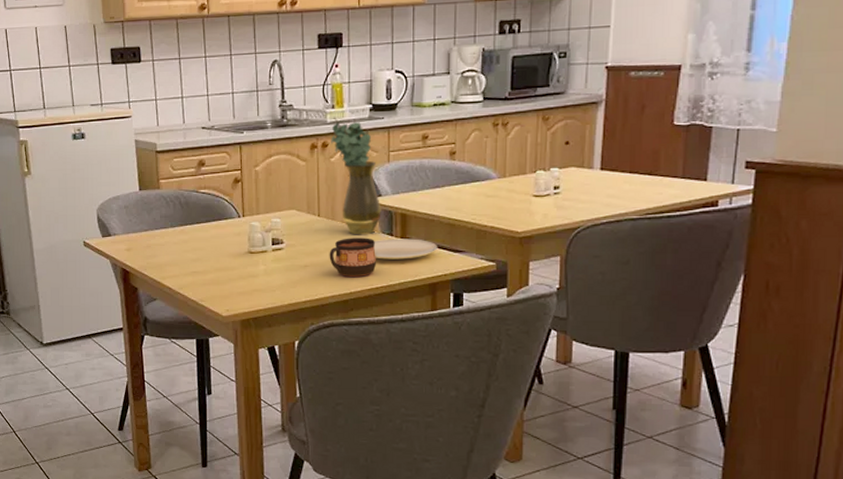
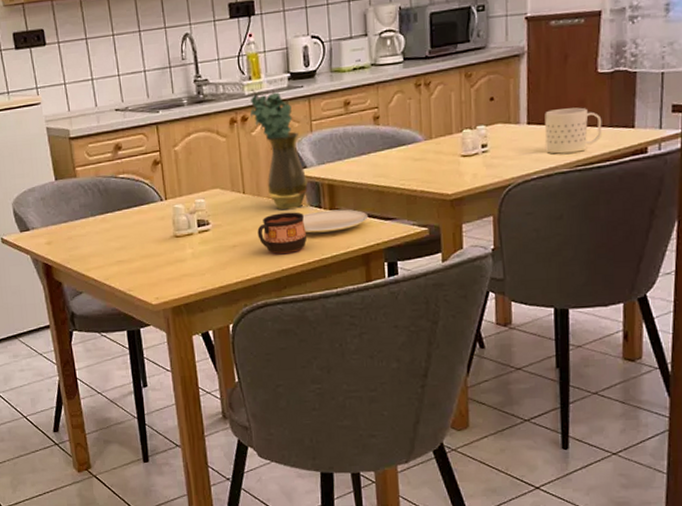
mug: none [616,157,675,201] -> present [544,107,602,154]

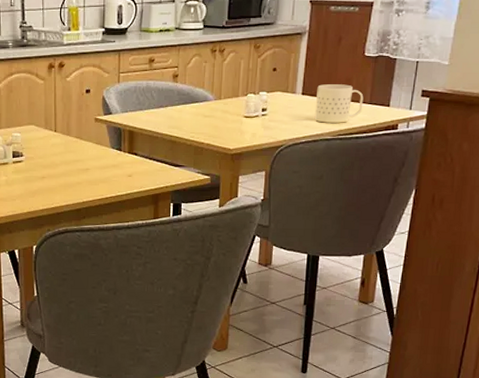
vase: present [250,89,308,210] -> none [67,39,112,150]
cup: present [257,212,306,254] -> none [64,152,106,188]
plate: present [302,209,369,234] -> none [104,153,161,173]

